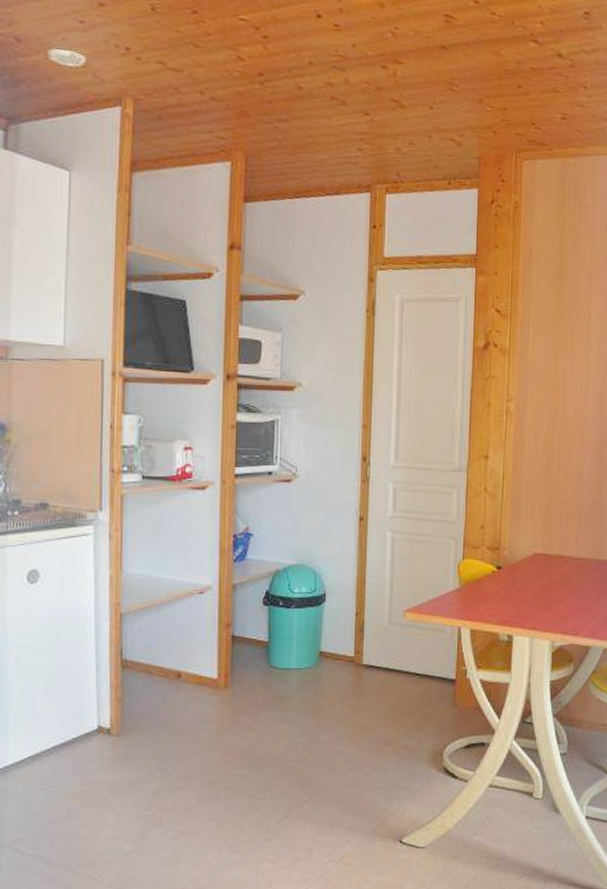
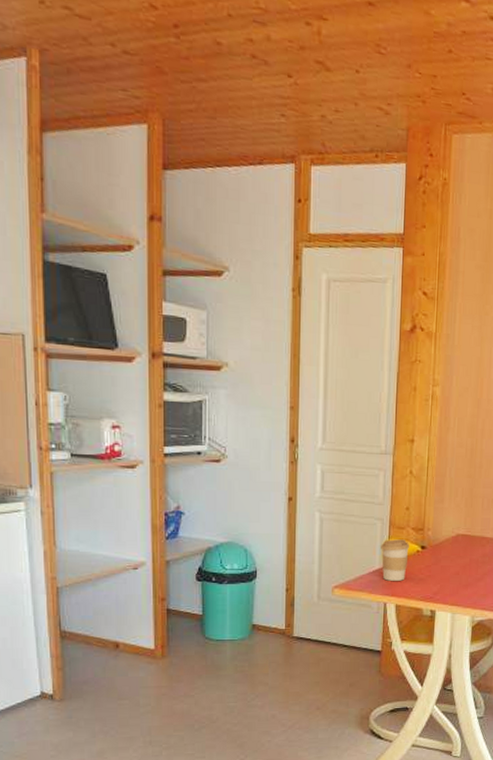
coffee cup: none [455,559,484,604] -> present [381,539,409,581]

